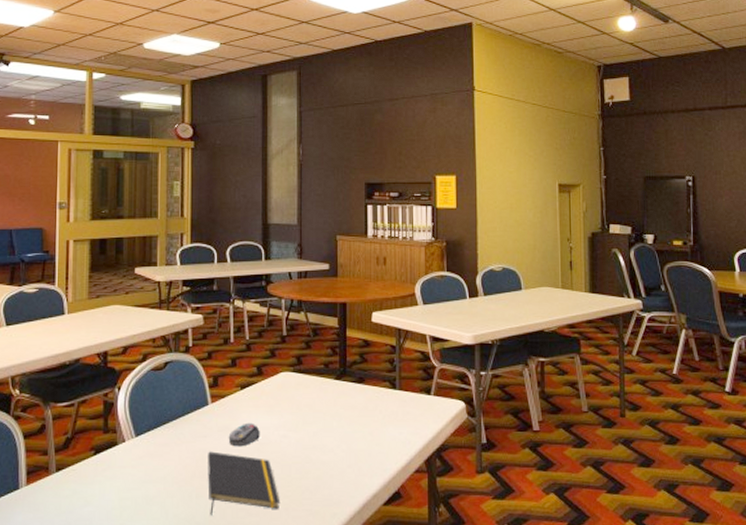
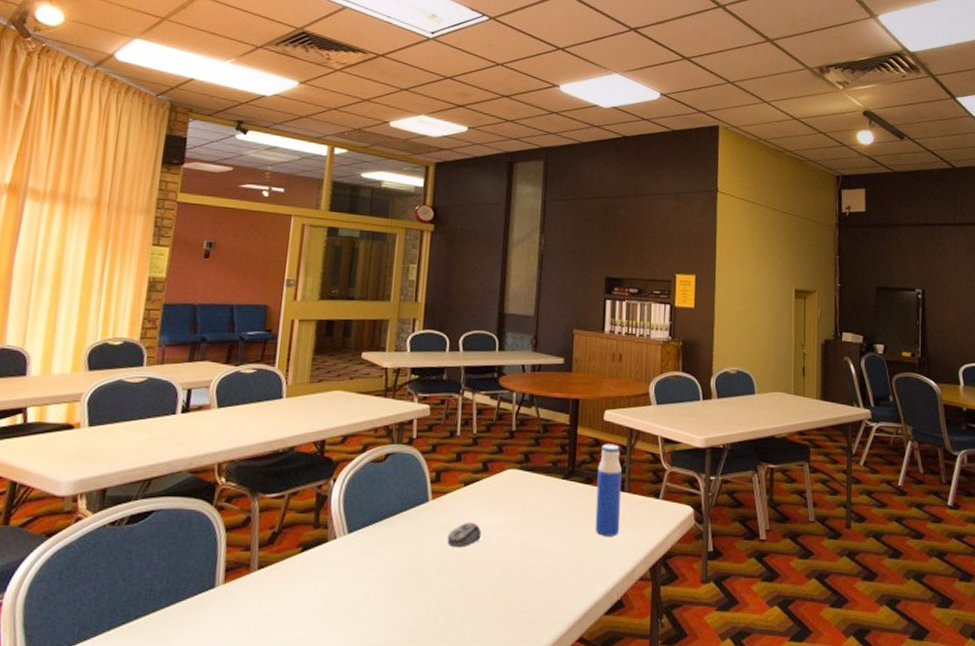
notepad: present [208,451,281,516] -> none [421,552,498,622]
water bottle: none [369,344,394,432] -> present [595,443,622,536]

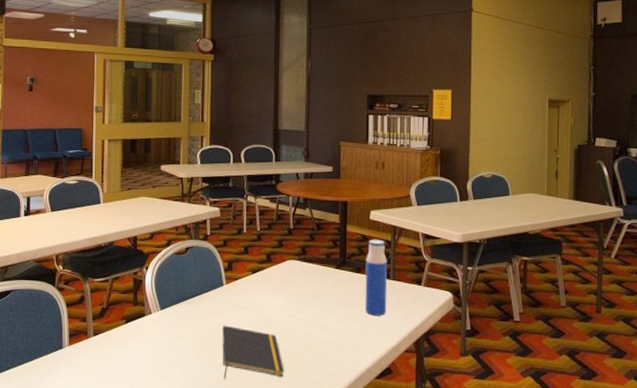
notepad: none [421,552,498,622] -> present [222,325,285,379]
computer mouse: present [447,522,481,548] -> none [240,302,268,323]

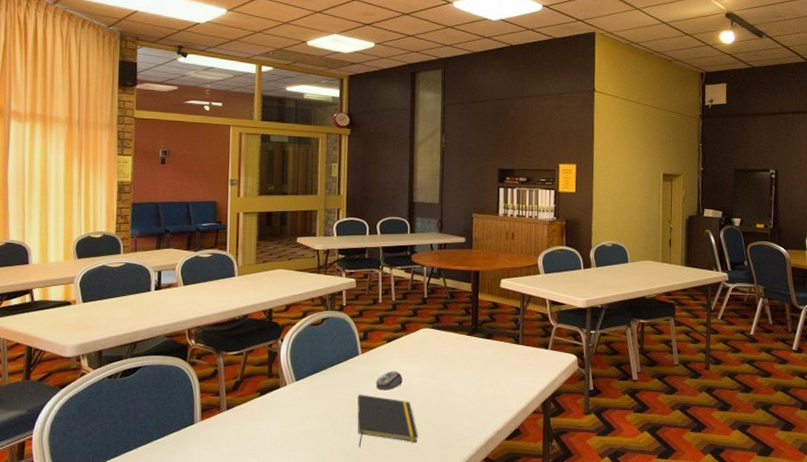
computer mouse: none [240,302,268,323] -> present [375,370,403,391]
water bottle: present [365,239,387,316] -> none [495,306,517,380]

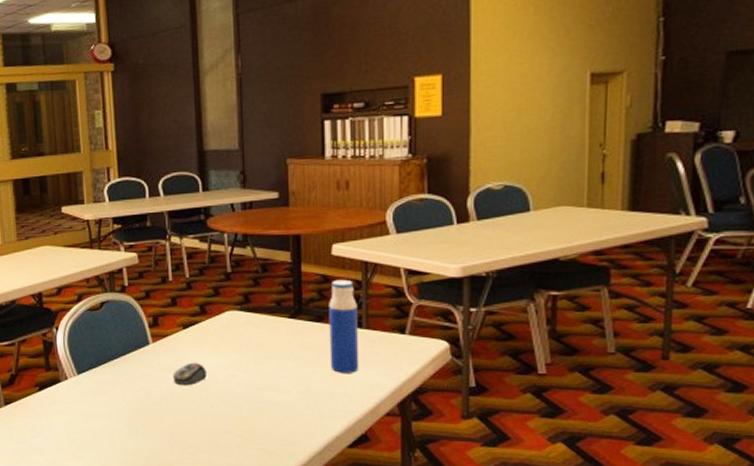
notepad: present [357,394,419,447] -> none [152,390,232,450]
water bottle: none [495,306,517,380] -> present [329,279,359,373]

